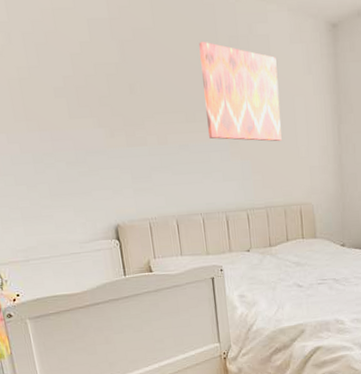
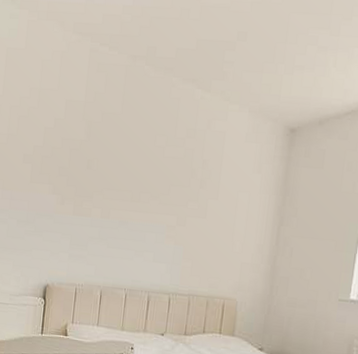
wall art: present [199,41,282,141] -> none [148,130,229,232]

